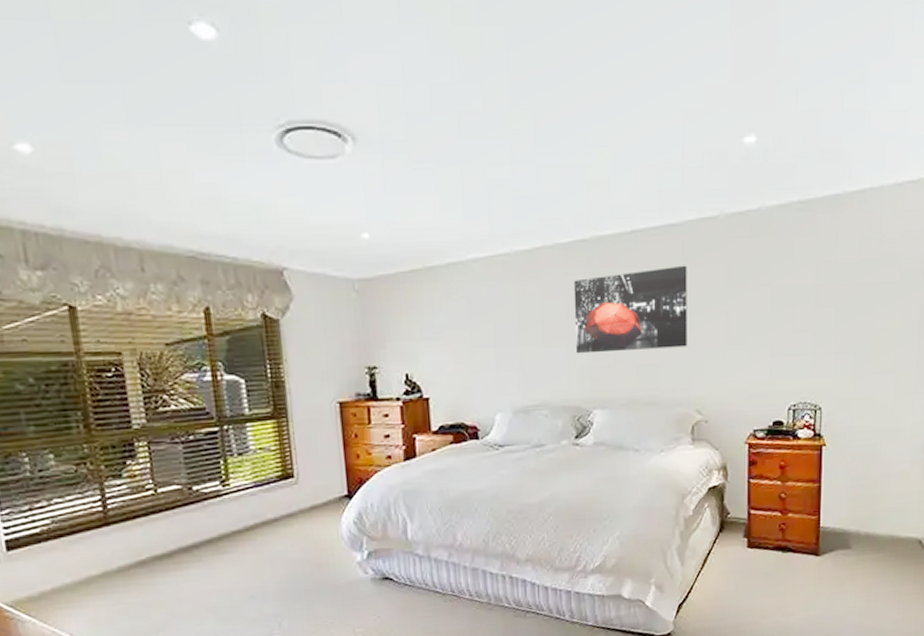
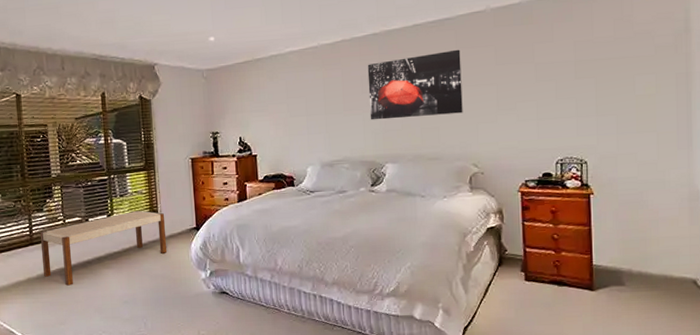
bench: none [118,473,309,579] -> present [39,210,167,286]

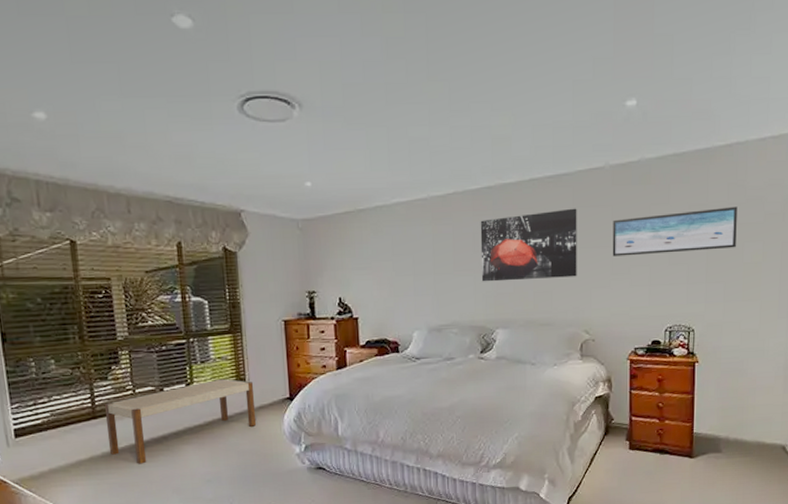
wall art: none [496,41,626,93] -> present [612,206,738,257]

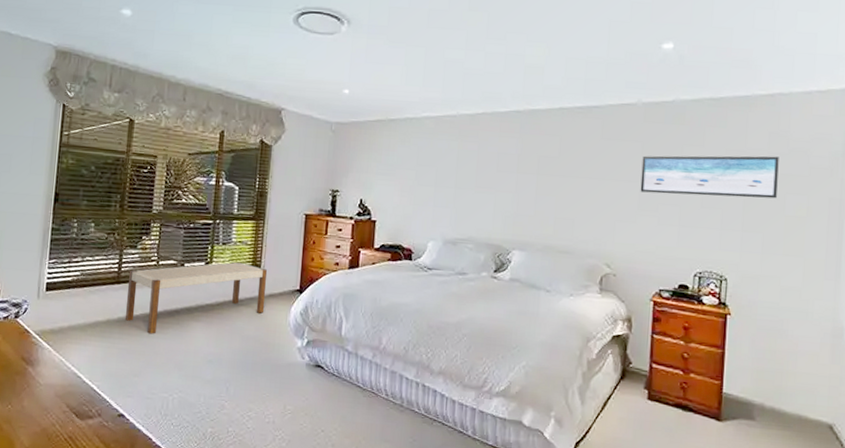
wall art: present [480,208,577,282] -> none [502,139,606,208]

